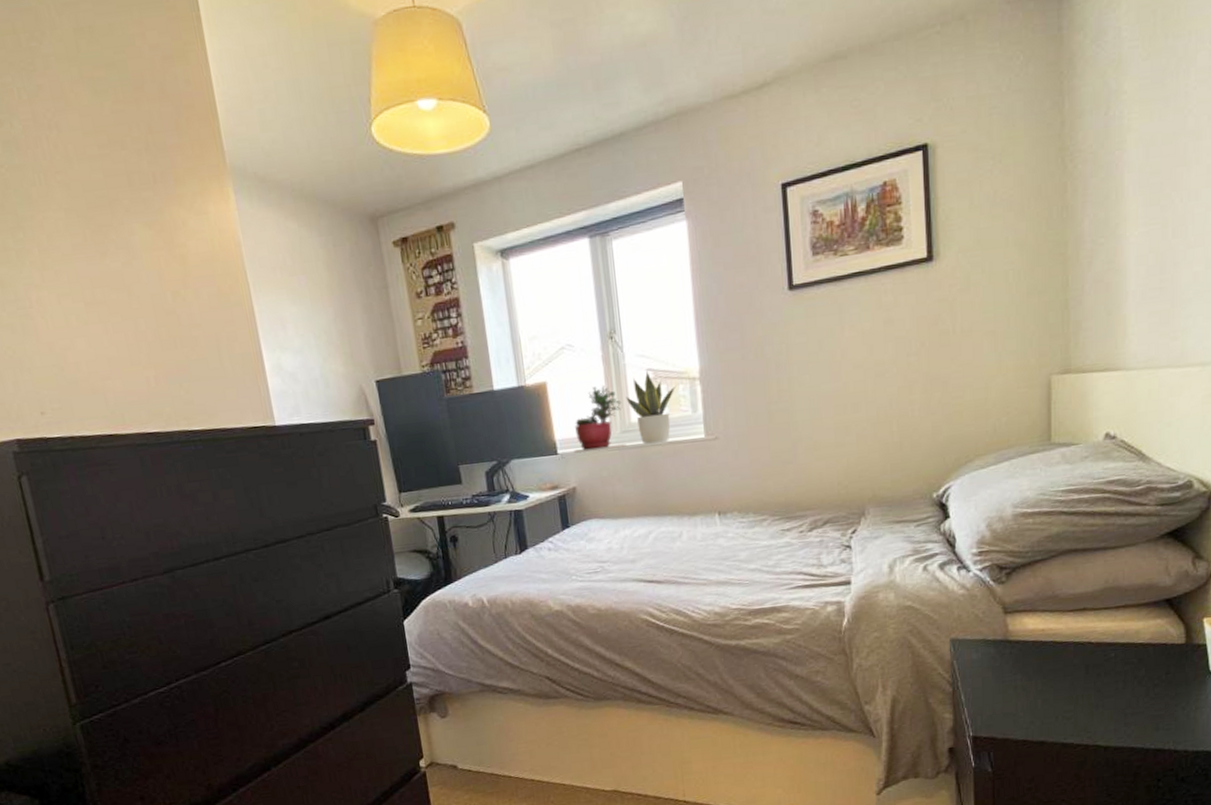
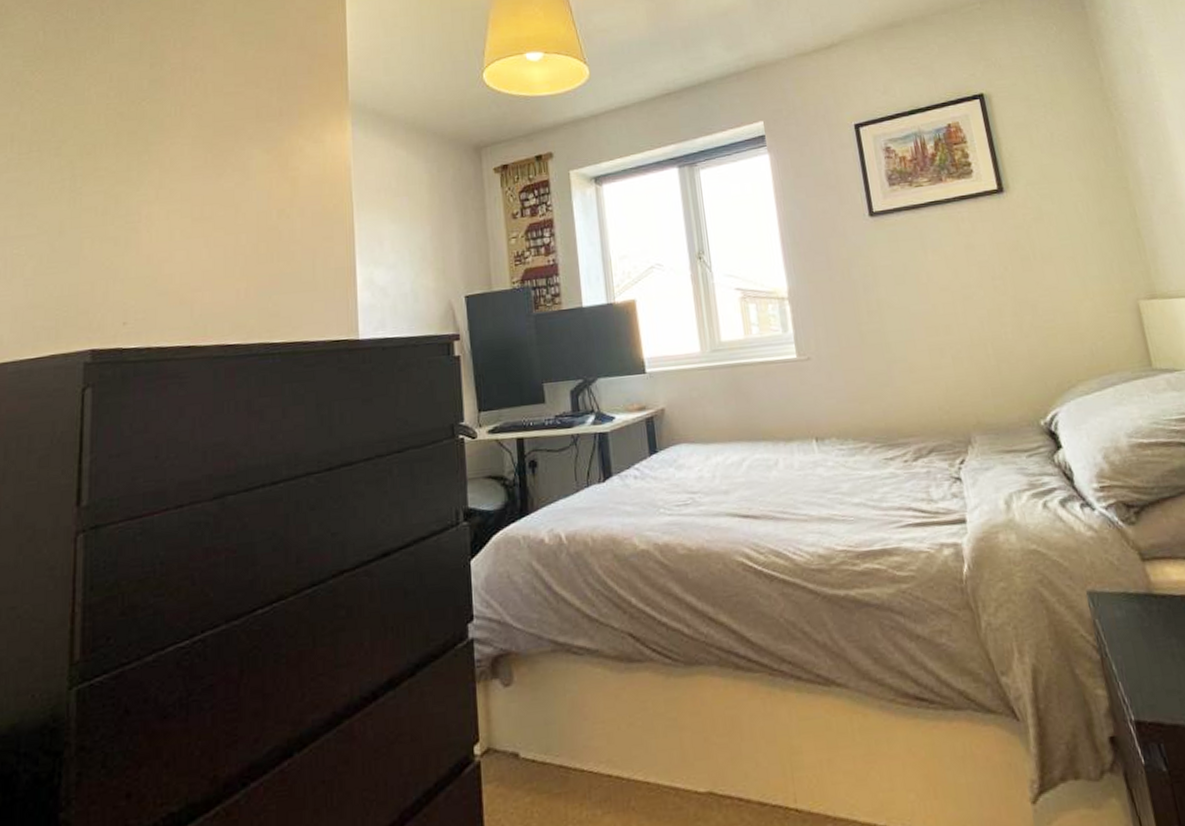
succulent plant: present [574,386,628,454] -> none [663,304,718,373]
potted plant: present [625,371,677,444] -> none [715,290,766,364]

